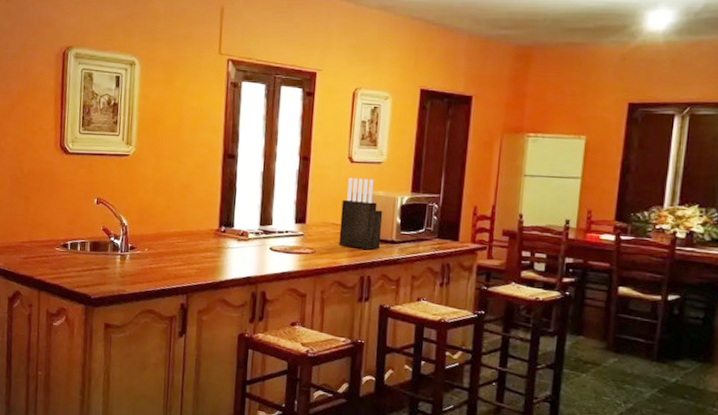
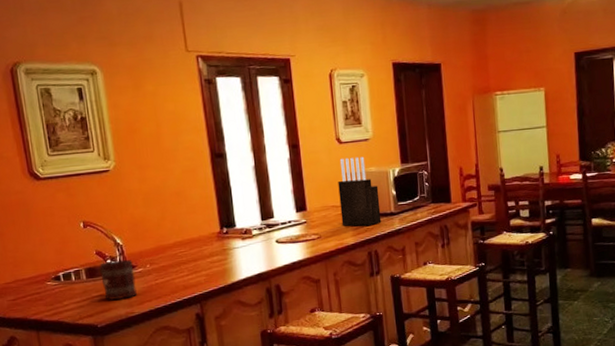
mug: none [102,239,134,277] -> present [100,259,137,300]

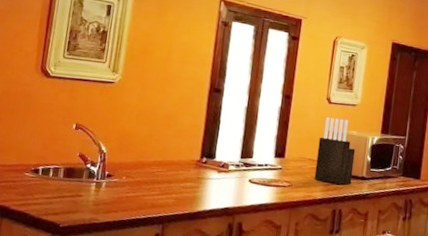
mug: present [100,259,137,300] -> none [74,165,111,205]

